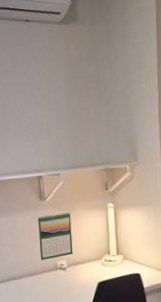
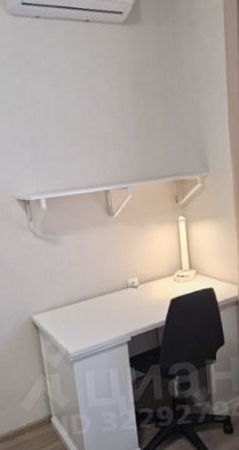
calendar: present [38,212,73,260] -> none [106,227,145,279]

